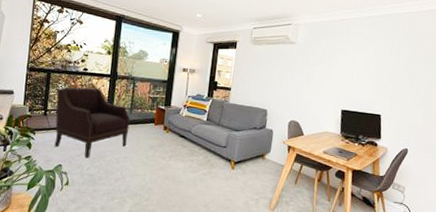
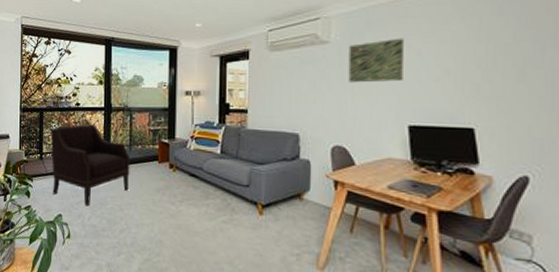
wall art: none [305,46,346,78] -> present [348,38,404,83]

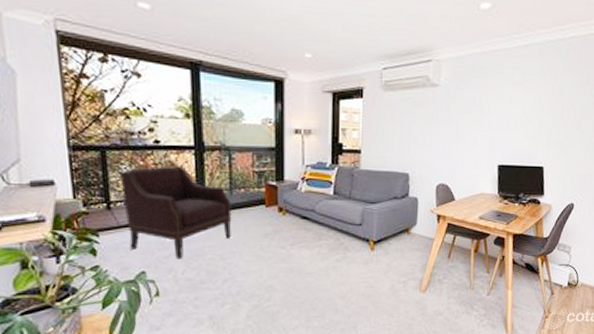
wall art: present [348,38,404,83] -> none [453,86,500,126]

